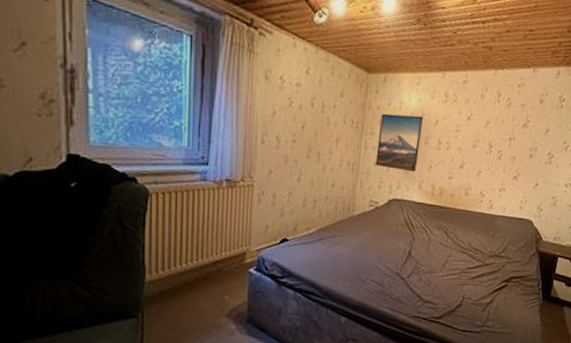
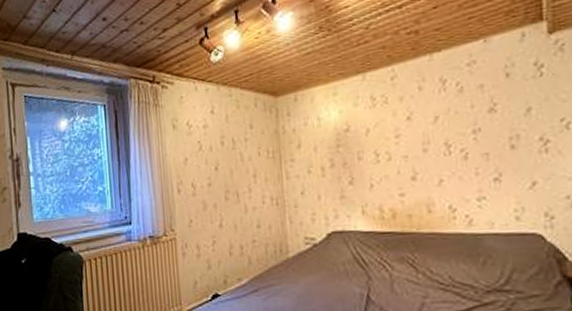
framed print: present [375,113,423,172] -> none [299,129,354,196]

